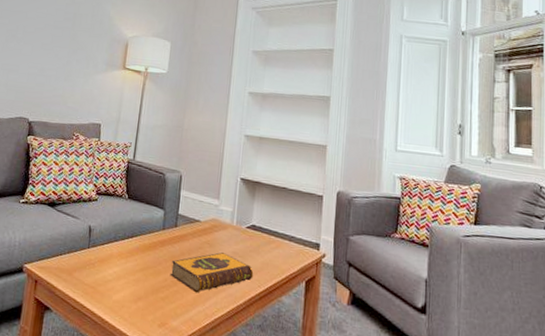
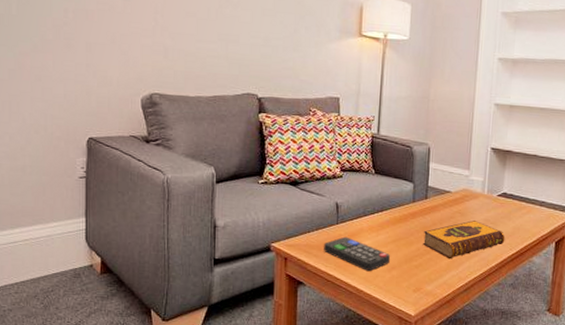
remote control: none [73,261,138,300] -> present [324,236,391,271]

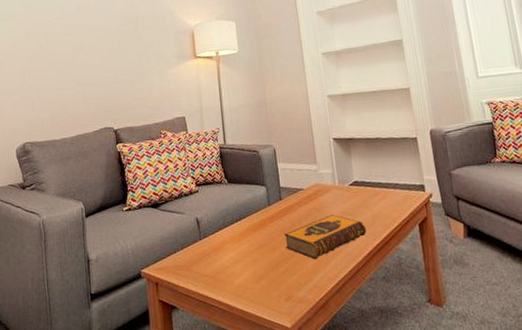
remote control: present [324,236,391,271] -> none [191,251,257,285]

